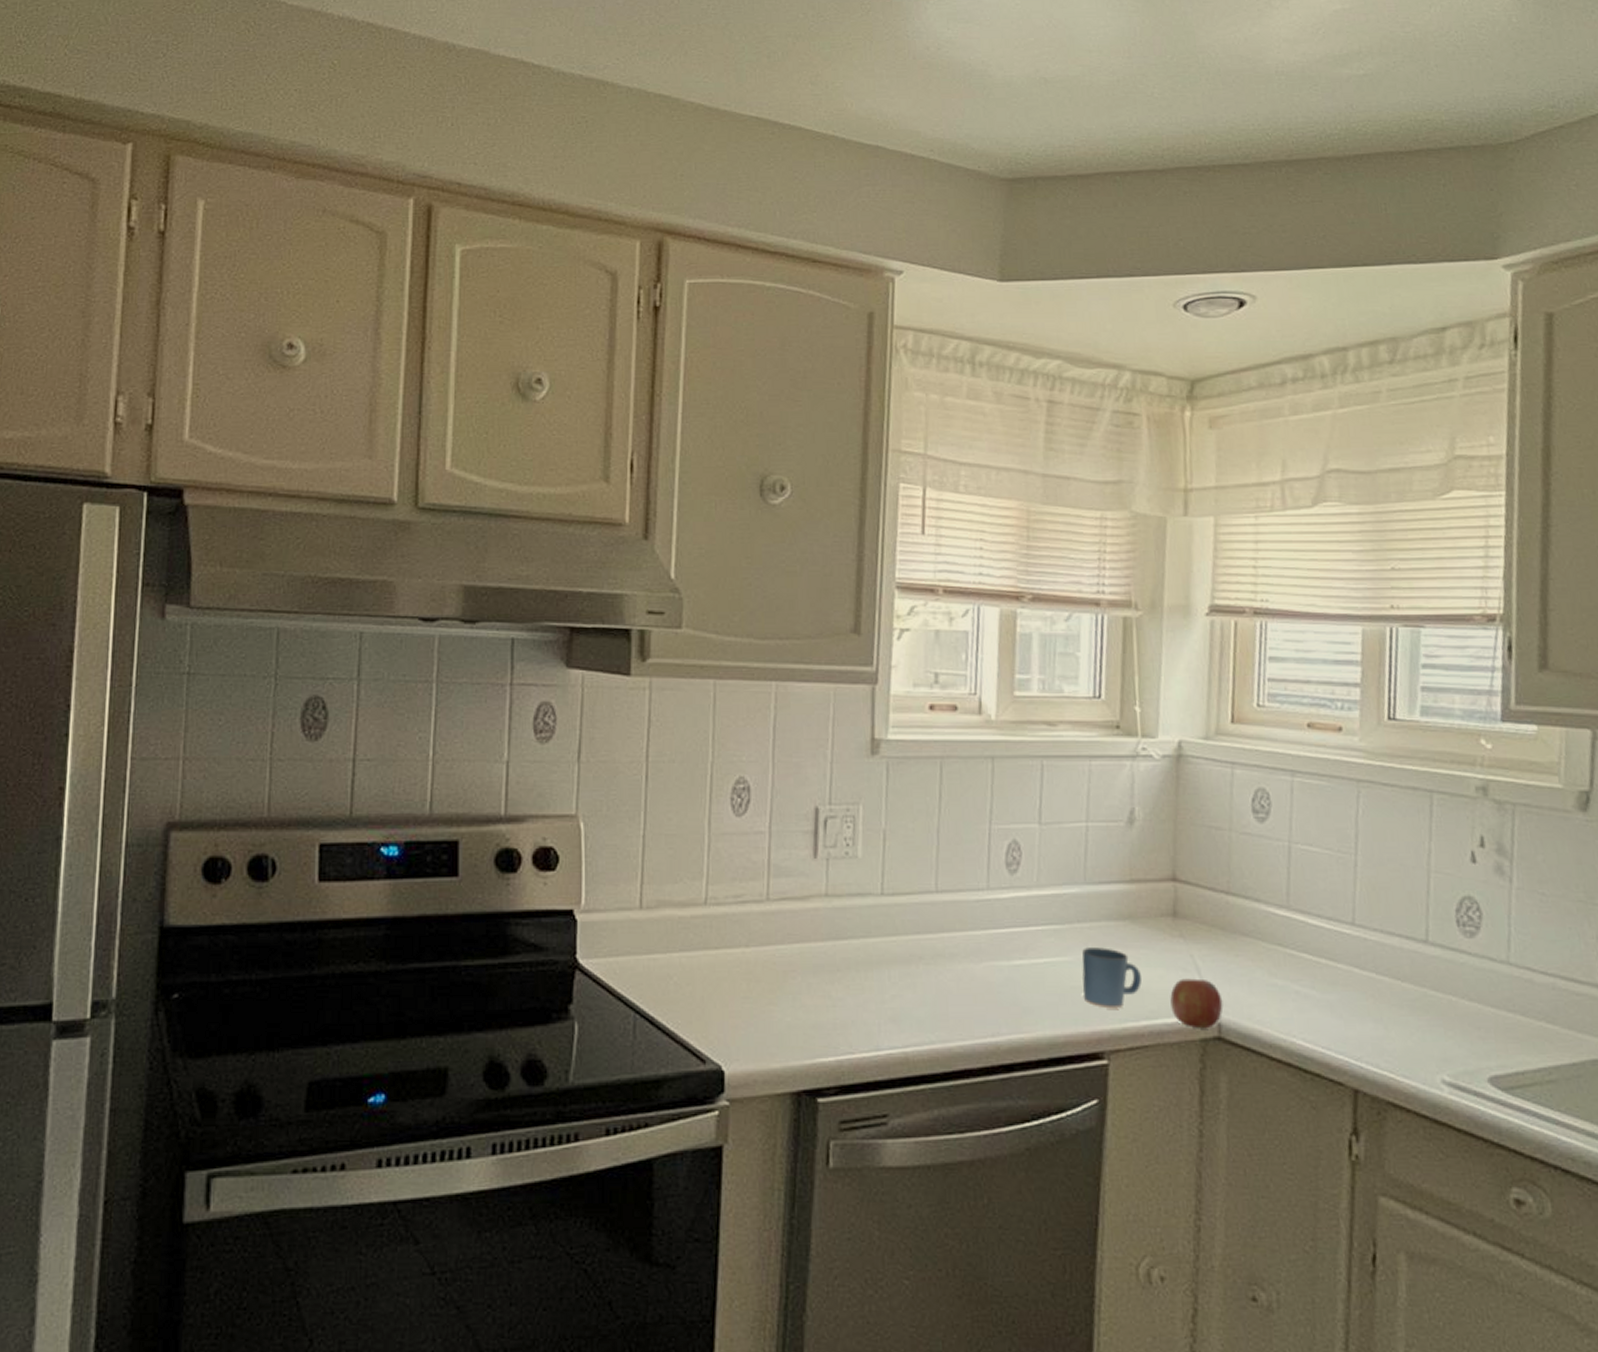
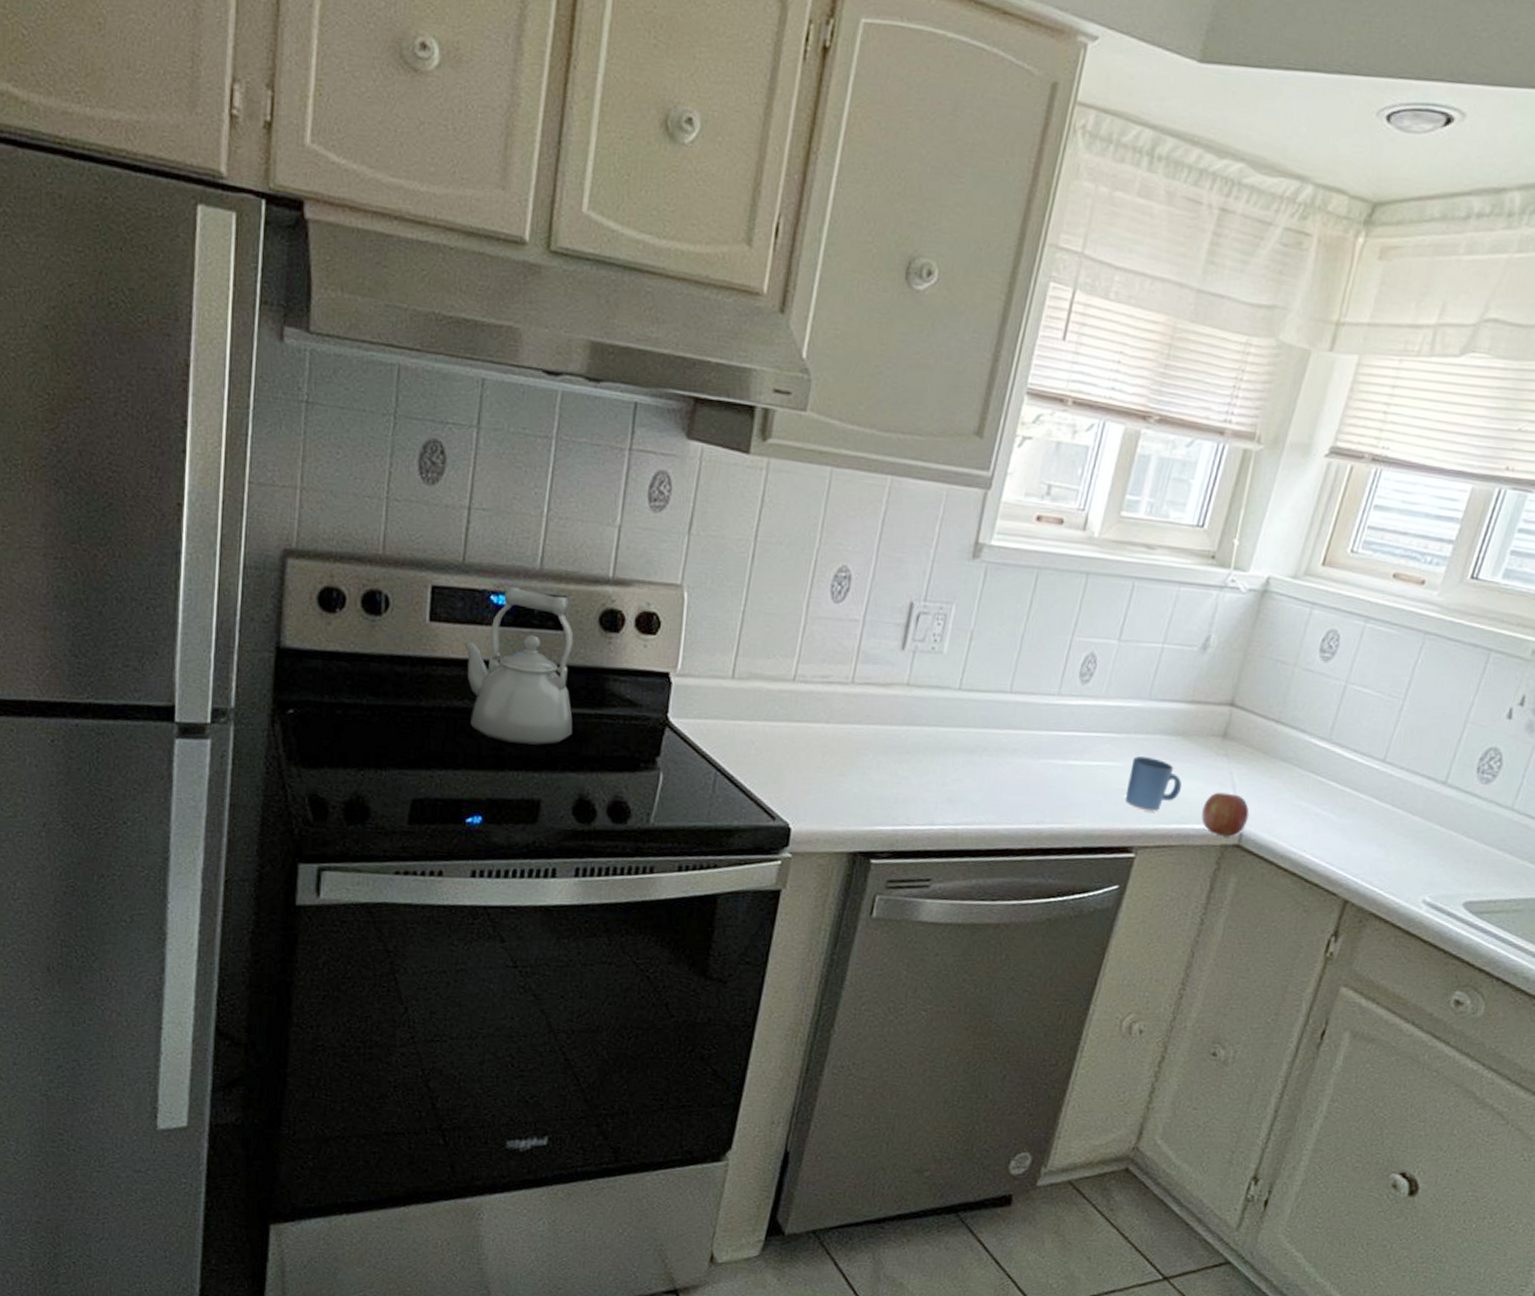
kettle: none [355,834,477,1005] -> present [463,585,574,746]

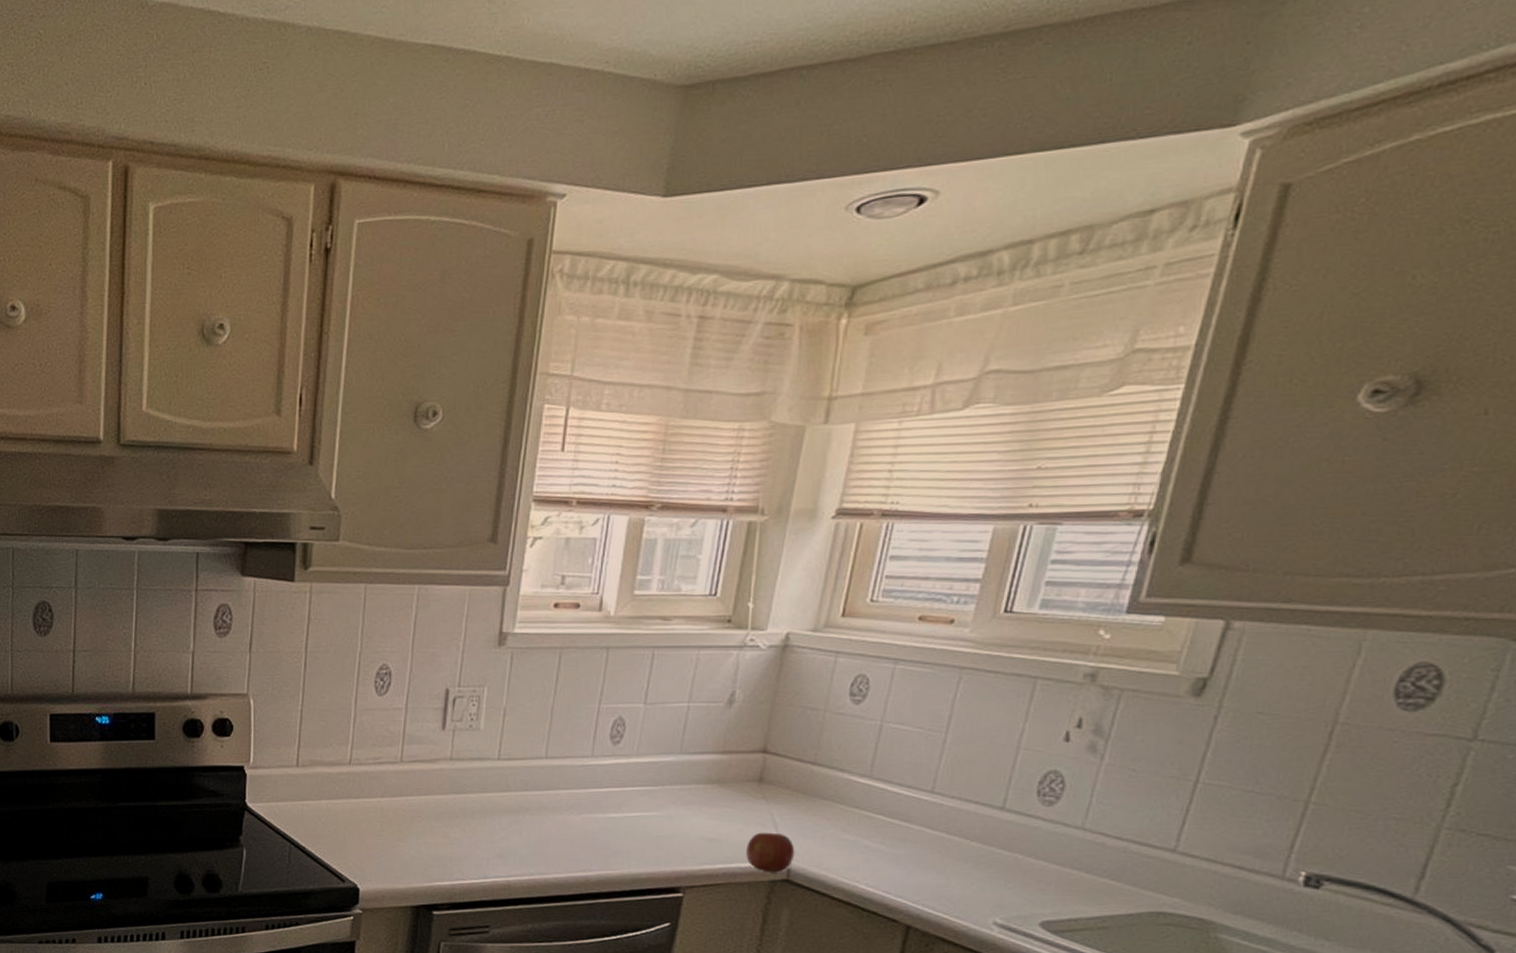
kettle: present [463,585,574,746] -> none [77,708,169,833]
mug: present [1124,756,1182,812] -> none [667,805,722,854]

